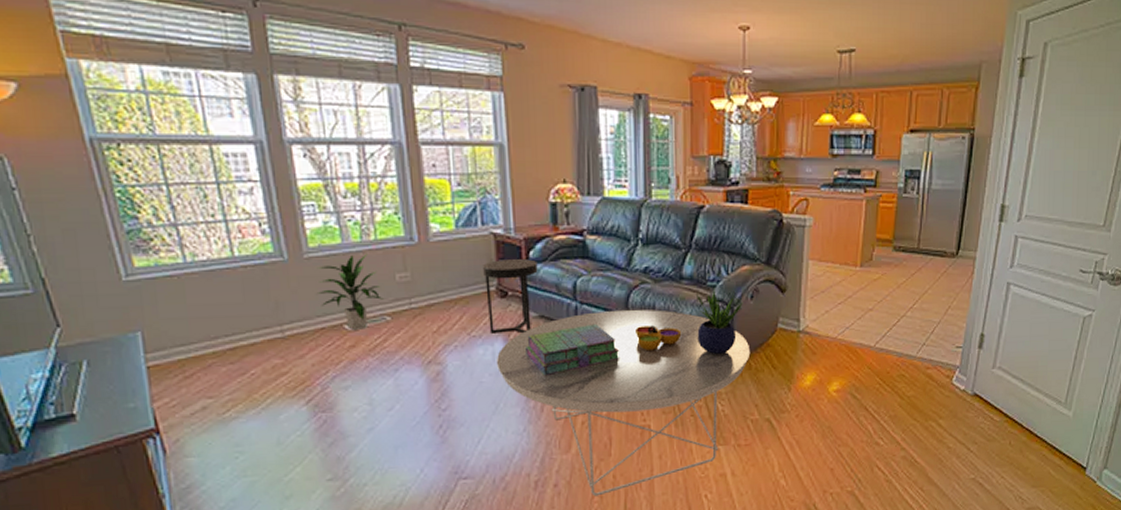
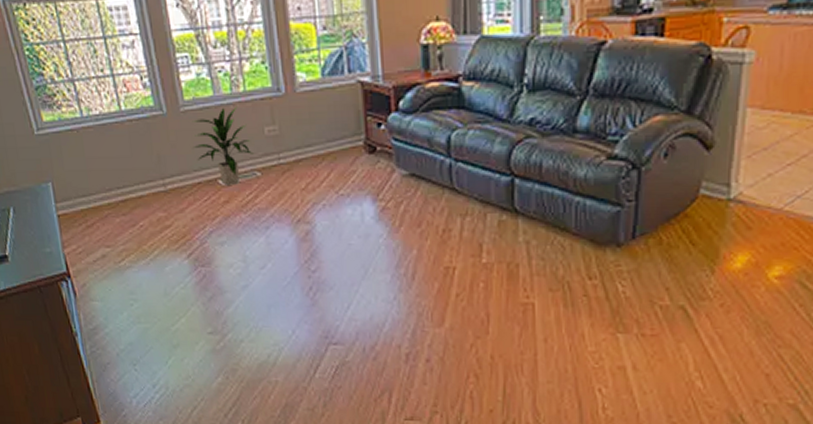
side table: present [483,259,538,334] -> none [350,110,408,193]
coffee table: present [496,309,751,497] -> none [364,168,662,377]
stack of books: present [526,323,620,377] -> none [396,184,500,241]
decorative bowl: present [634,325,682,351] -> none [517,188,574,218]
potted plant: present [697,288,743,354] -> none [594,143,654,224]

